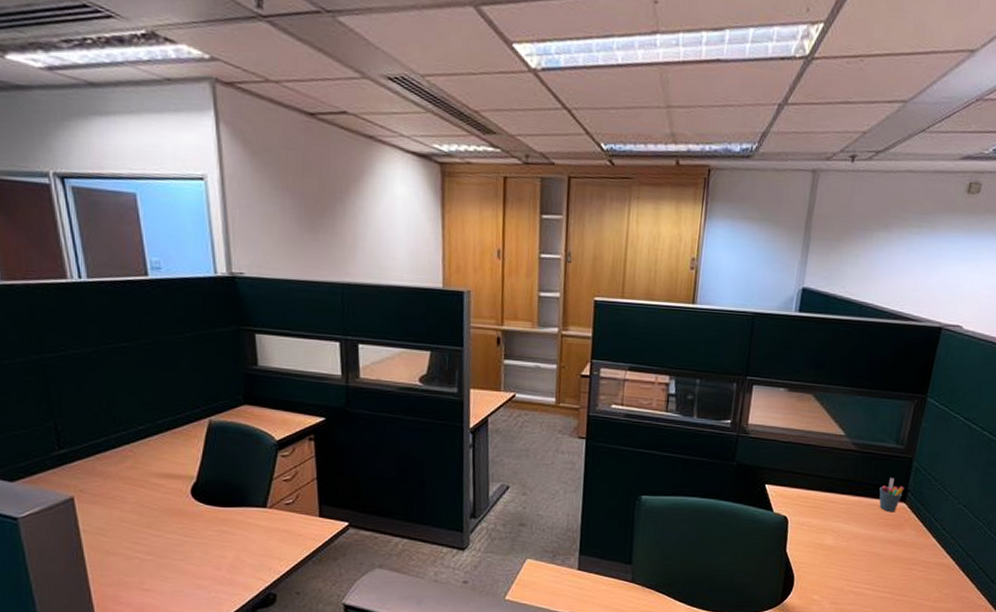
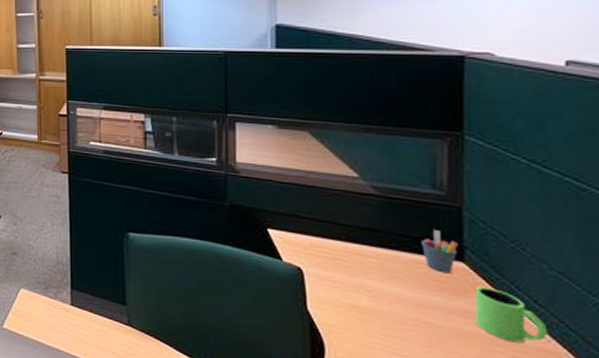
mug: none [903,521,947,561] -> present [475,286,549,344]

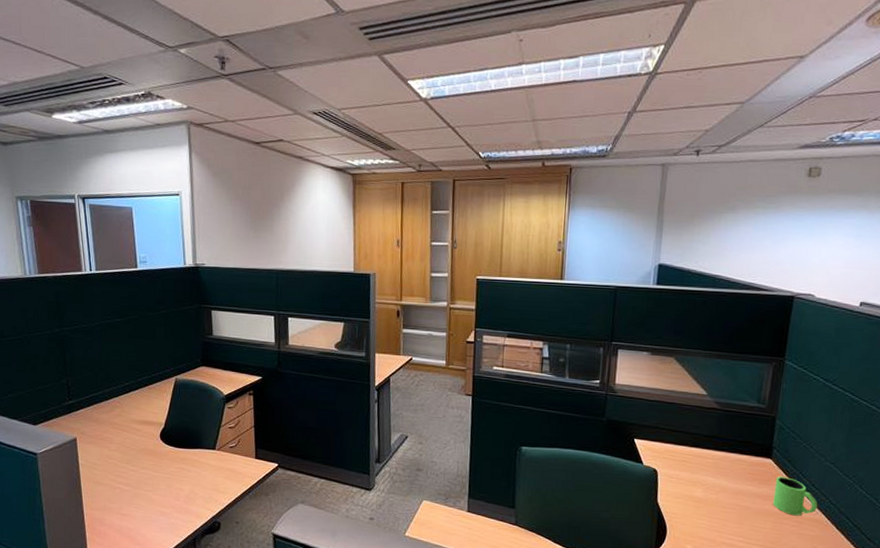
pen holder: present [421,230,458,274] -> none [744,435,769,468]

